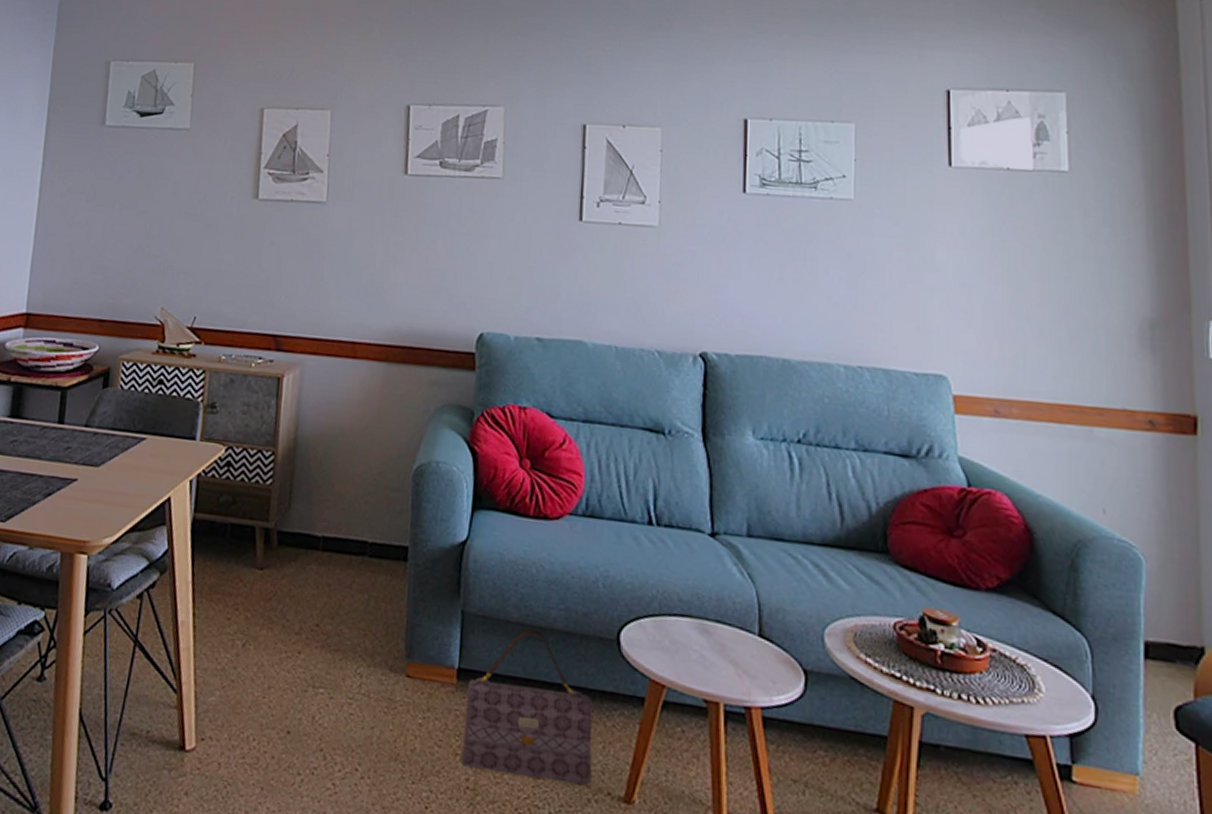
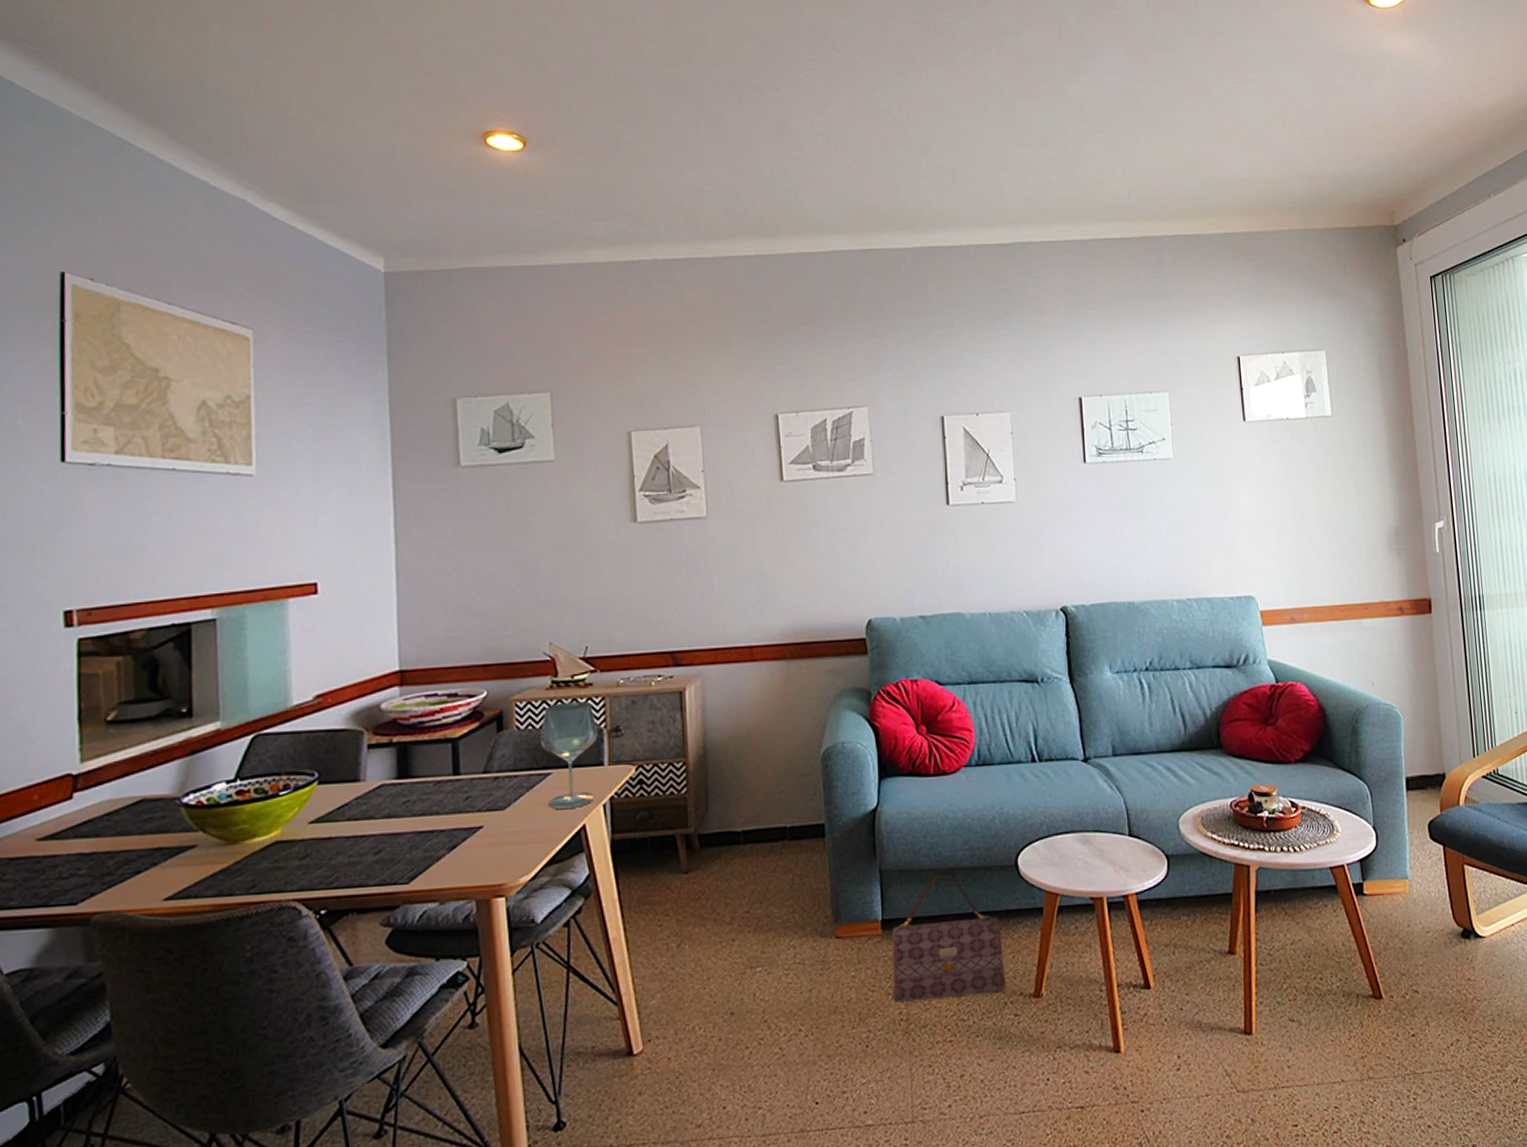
wine glass: none [138,369,195,479] -> present [540,701,598,810]

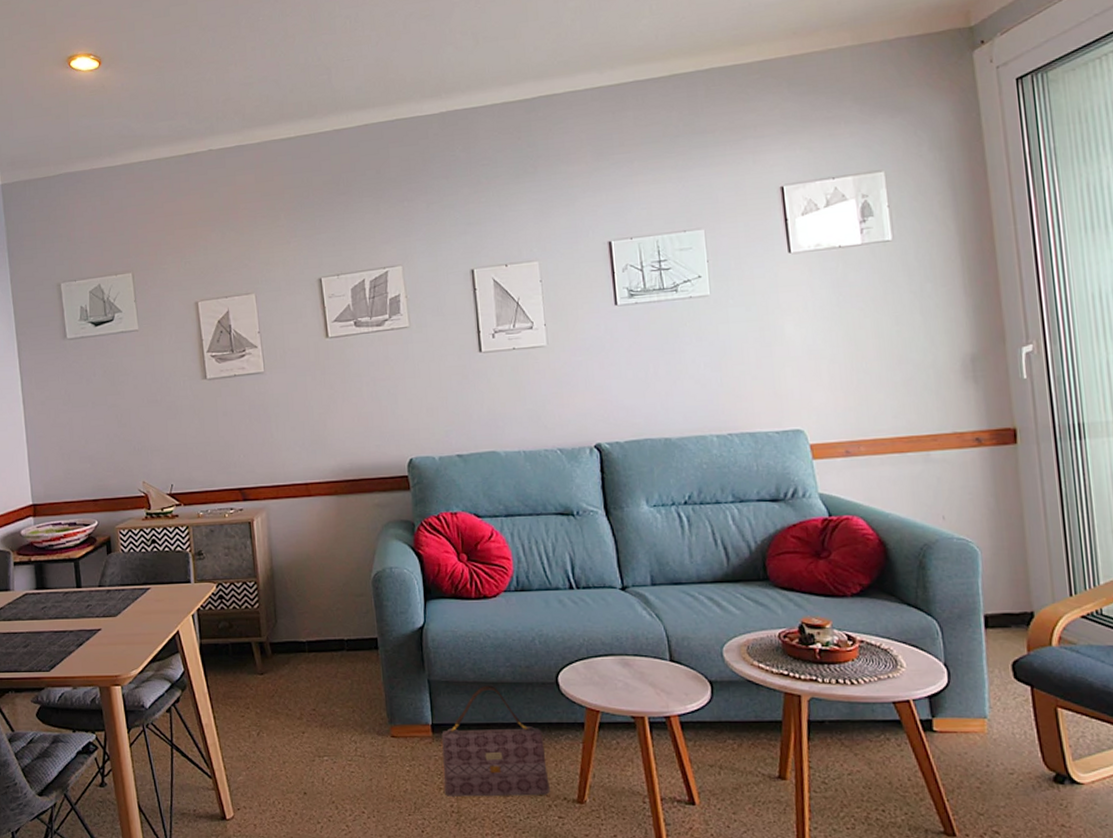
wine glass: present [540,701,598,810] -> none [140,530,185,618]

